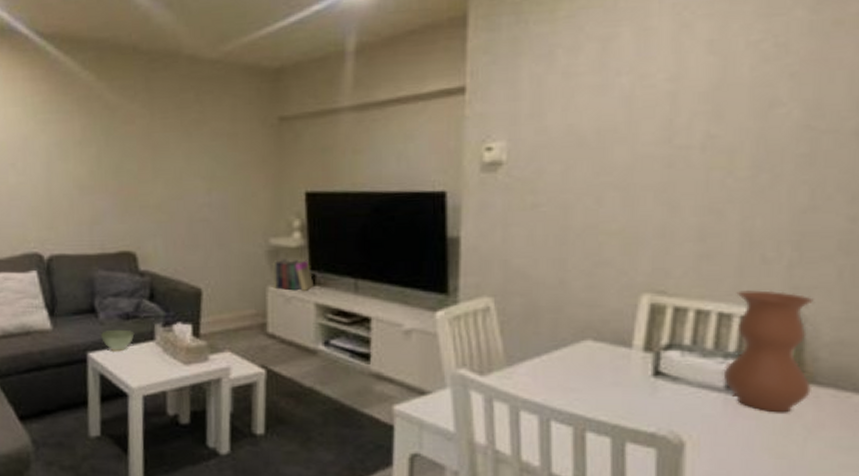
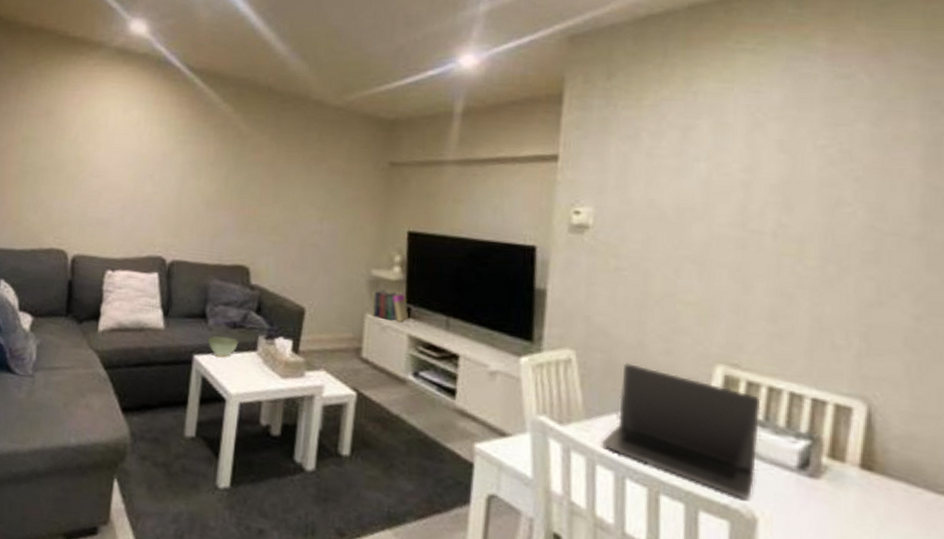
laptop computer: none [524,304,689,424] -> present [601,363,761,499]
vase: present [724,290,814,413] -> none [796,373,882,502]

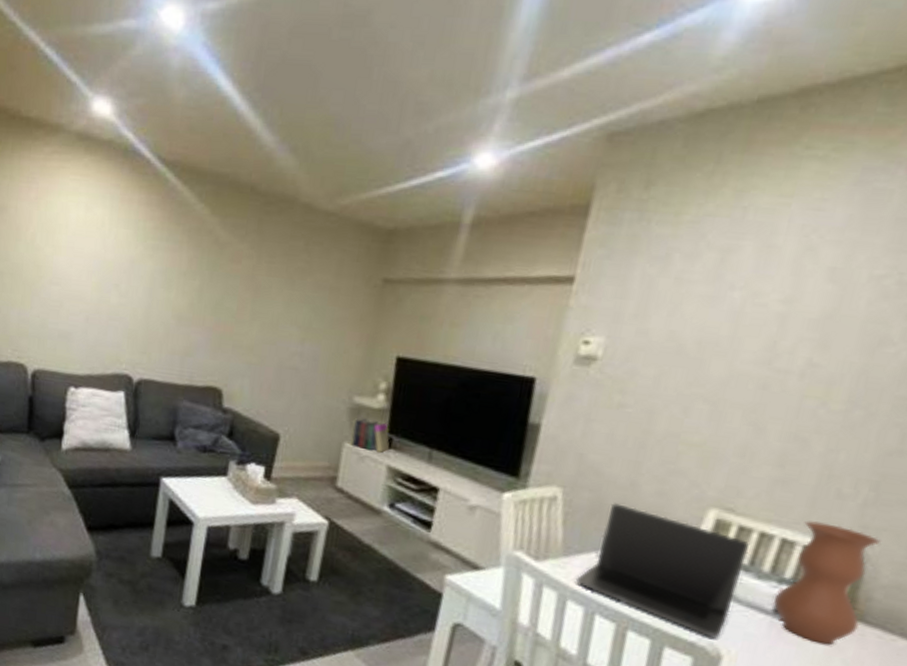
bowl: present [207,336,239,358] -> none [175,459,209,482]
vase: none [796,373,882,502] -> present [774,521,881,645]

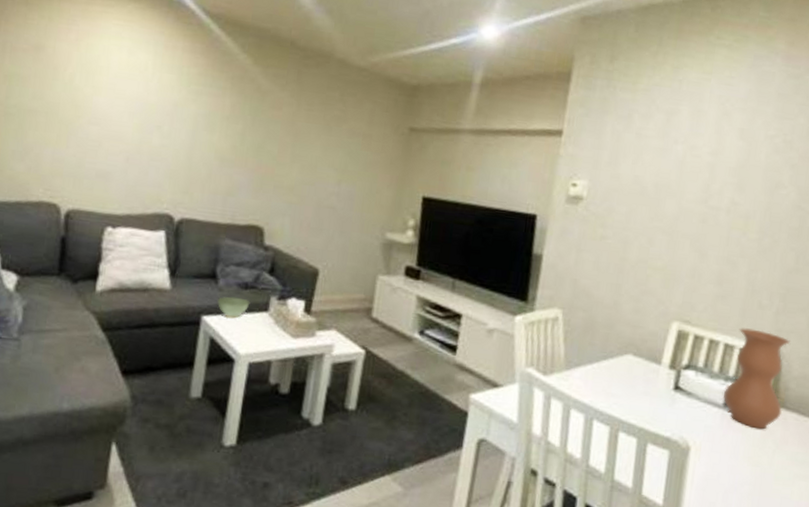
bowl: none [175,459,209,482] -> present [217,296,250,319]
books: present [350,418,390,454] -> none [383,252,419,285]
laptop computer: present [575,503,749,638] -> none [576,321,703,431]

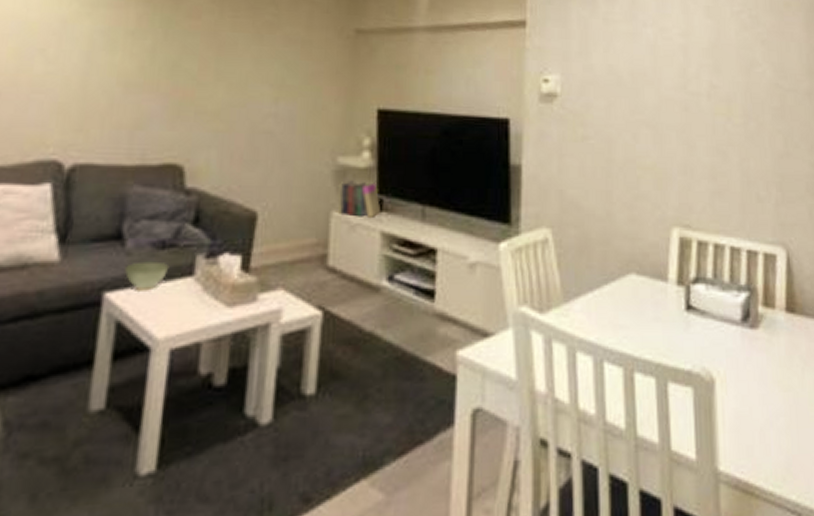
books: none [383,252,419,285] -> present [337,180,382,219]
vase: present [723,328,790,430] -> none [739,226,802,345]

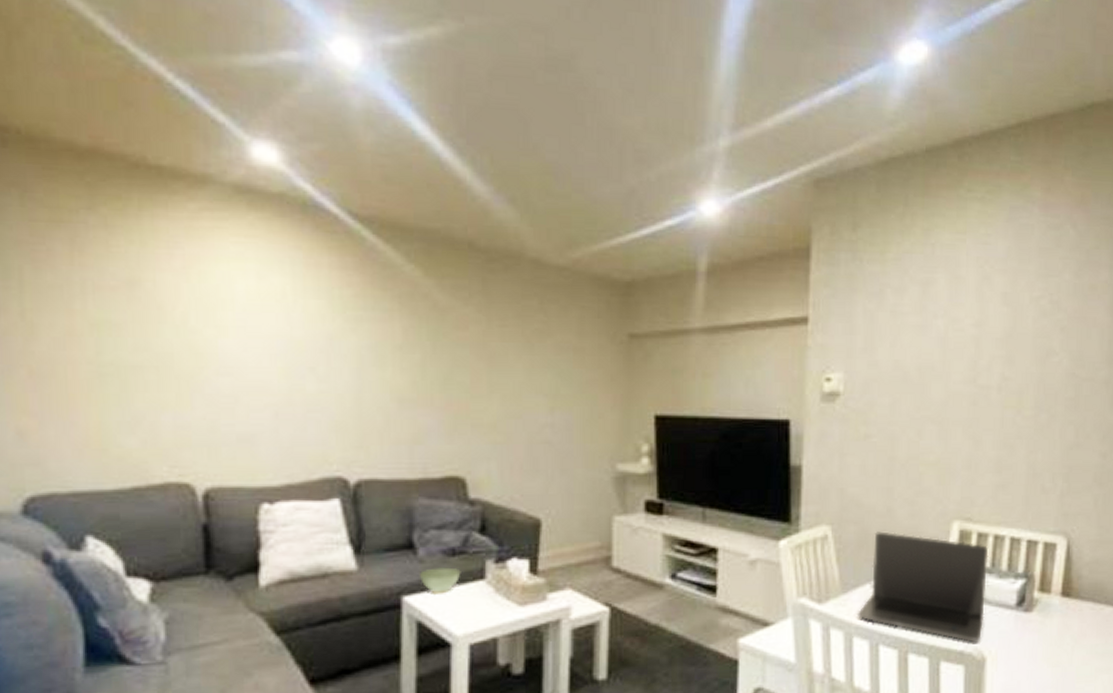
books: present [337,180,382,219] -> none [619,486,662,522]
laptop computer: none [579,236,710,361] -> present [856,531,989,642]

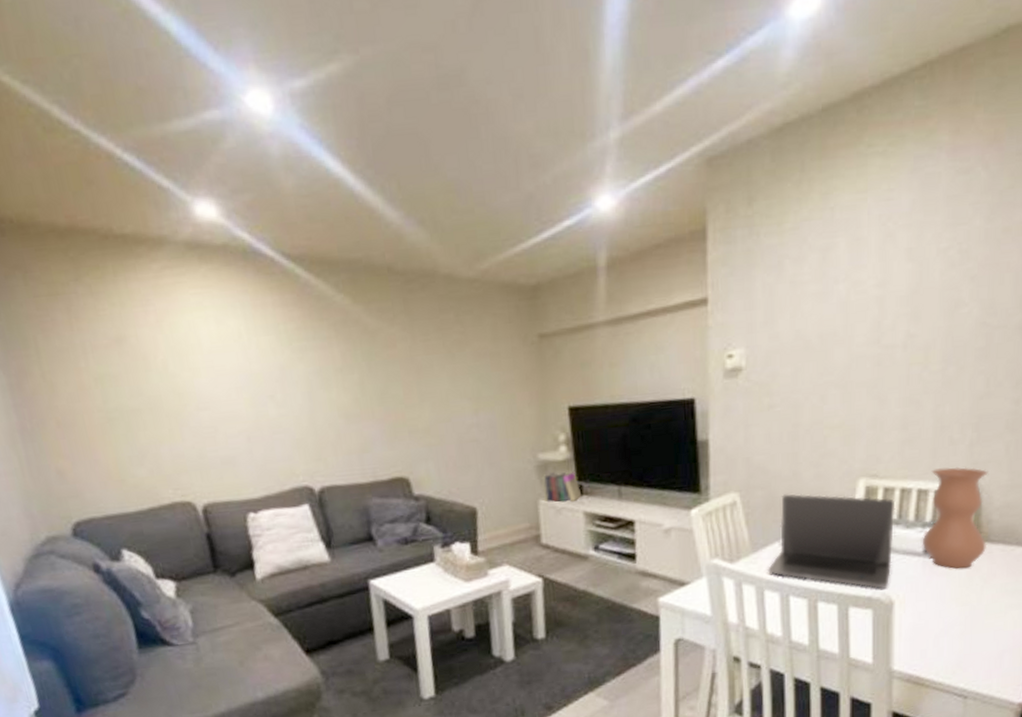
bowl: present [418,567,461,595] -> none [380,554,415,577]
books: none [619,486,662,522] -> present [541,471,582,503]
vase: none [1015,517,1078,627] -> present [923,467,988,570]

